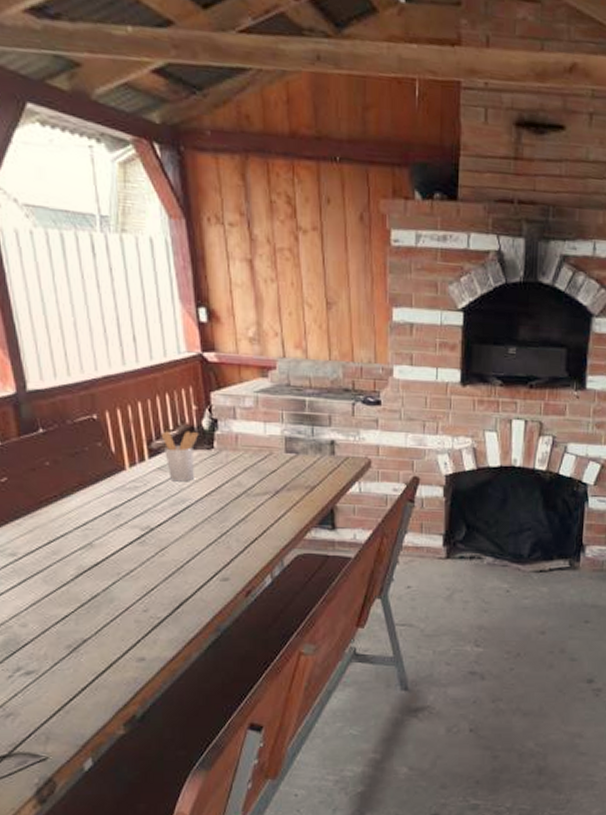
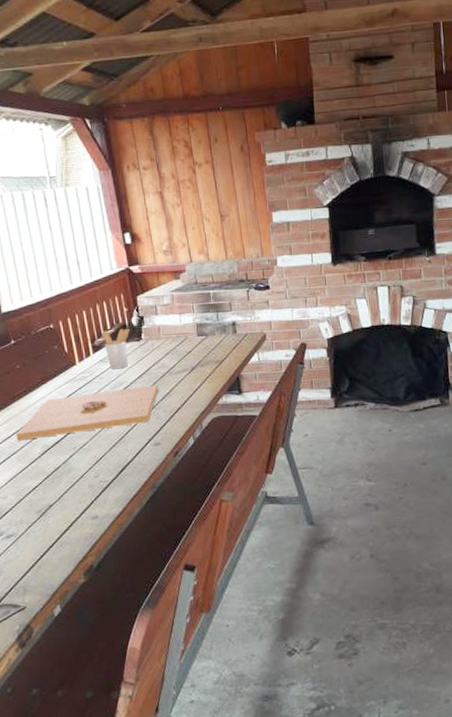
platter: none [42,506,232,558] -> present [16,384,159,441]

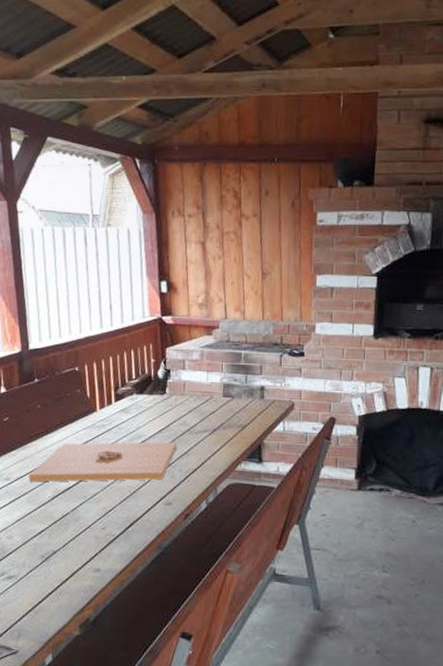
utensil holder: present [101,328,130,370] -> none [125,379,155,421]

